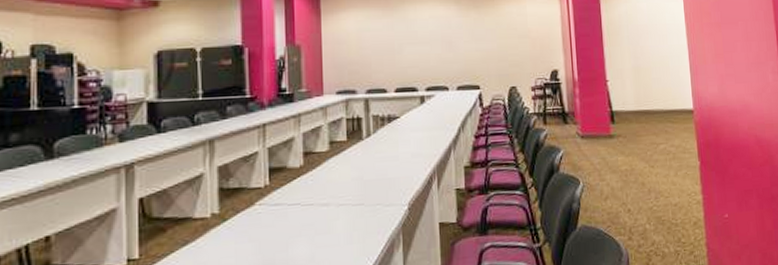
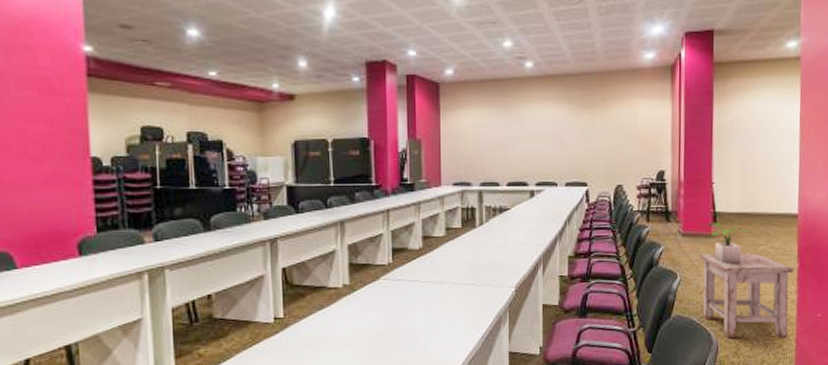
stool: none [601,153,697,248] -> present [699,253,794,339]
potted plant: none [606,123,651,165] -> present [708,223,752,263]

